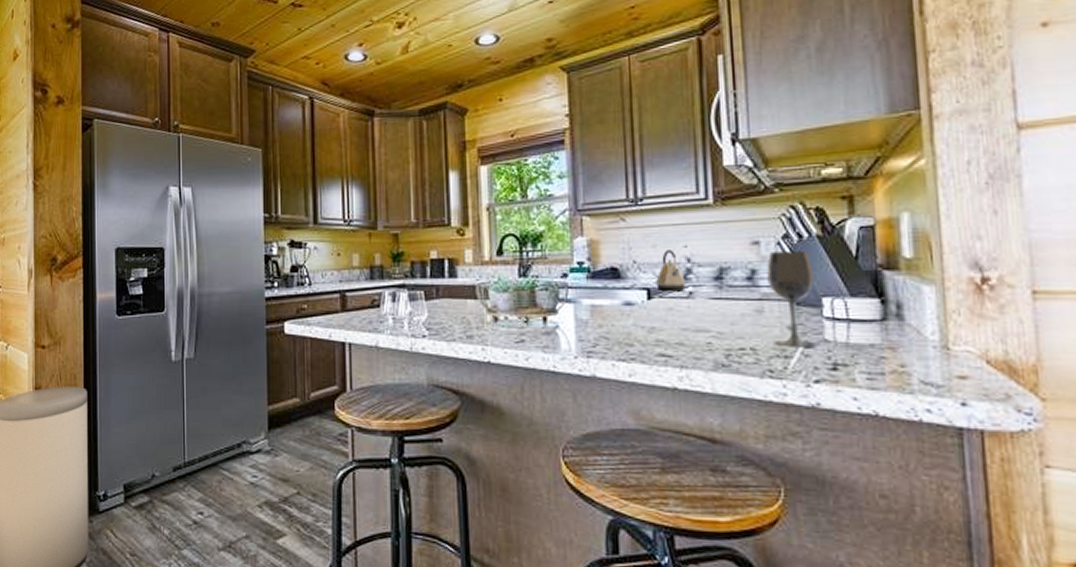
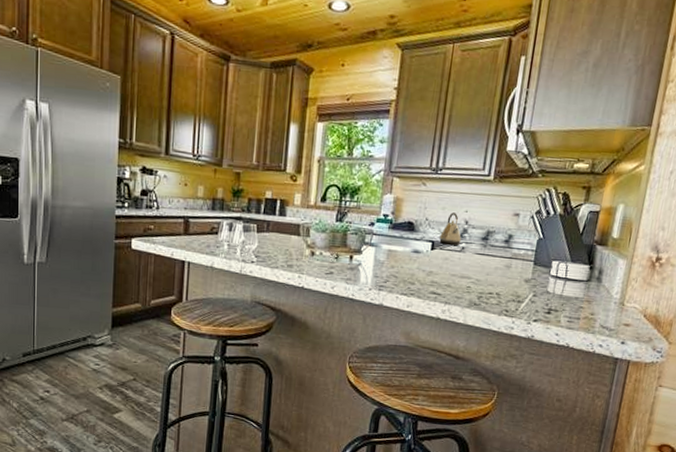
wine glass: present [767,251,818,349] -> none [512,223,552,297]

